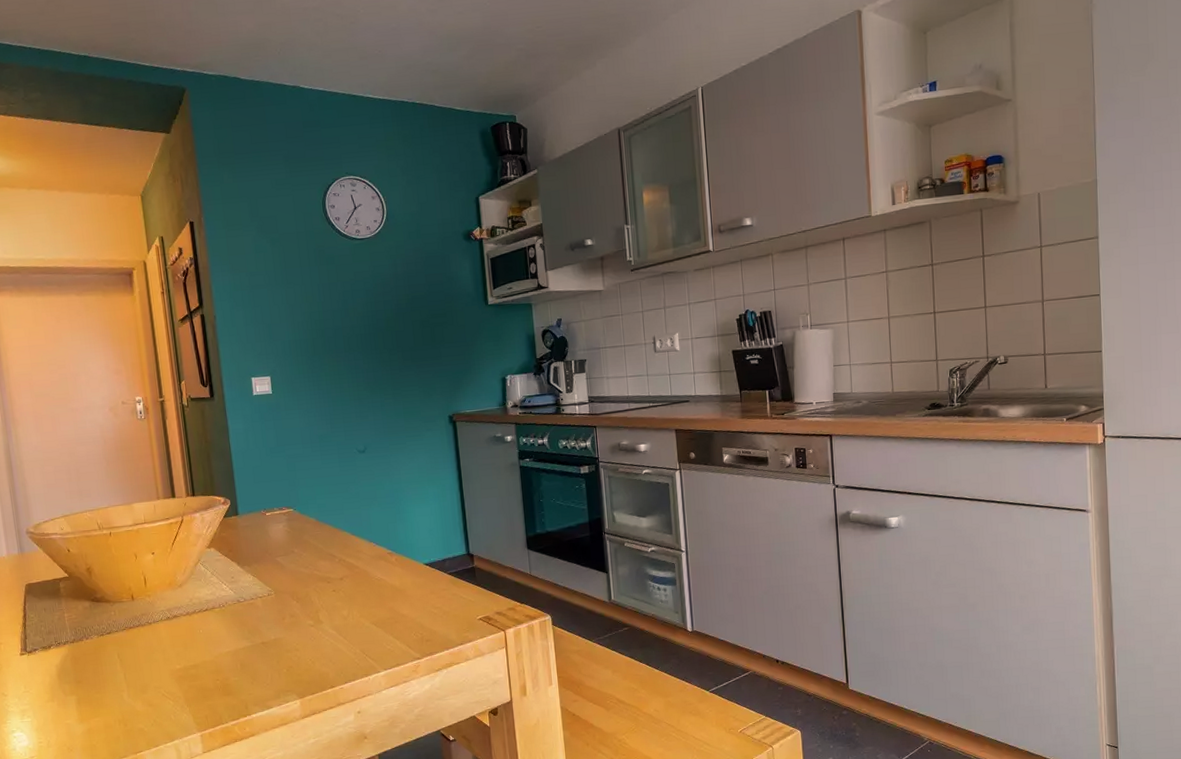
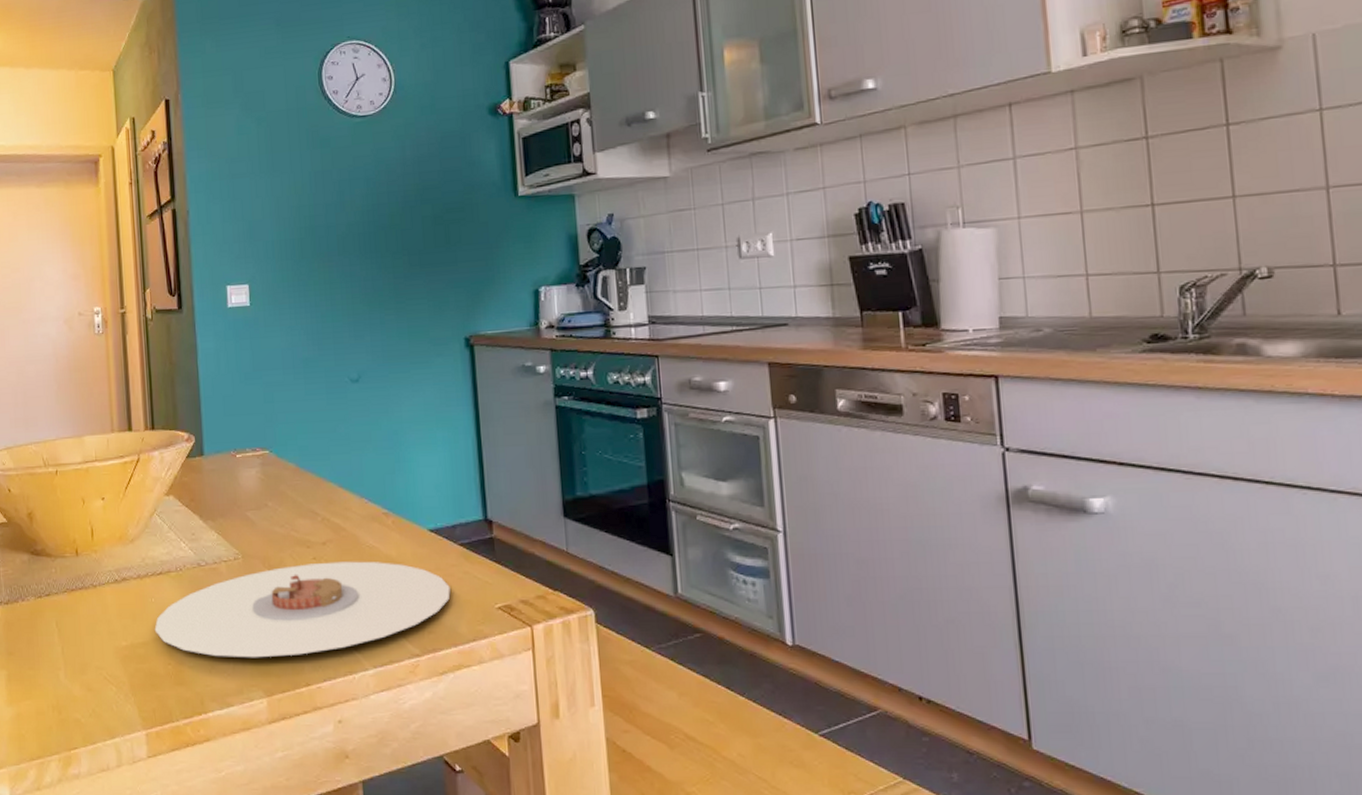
plate: none [203,590,443,671] -> present [154,561,450,658]

